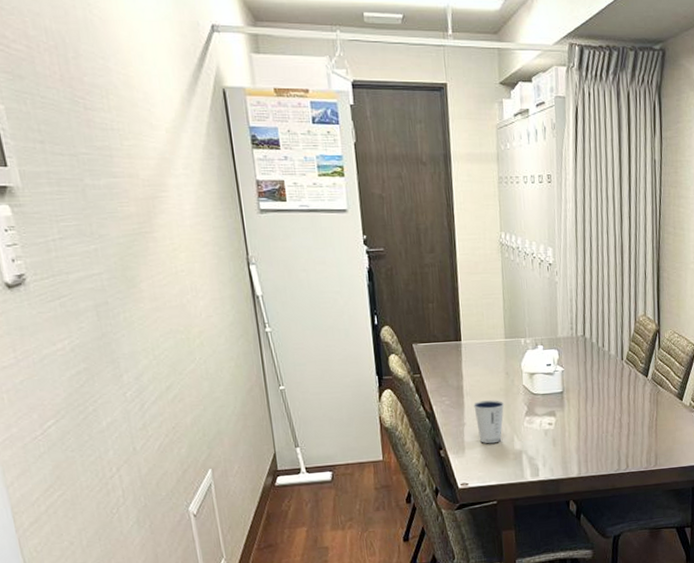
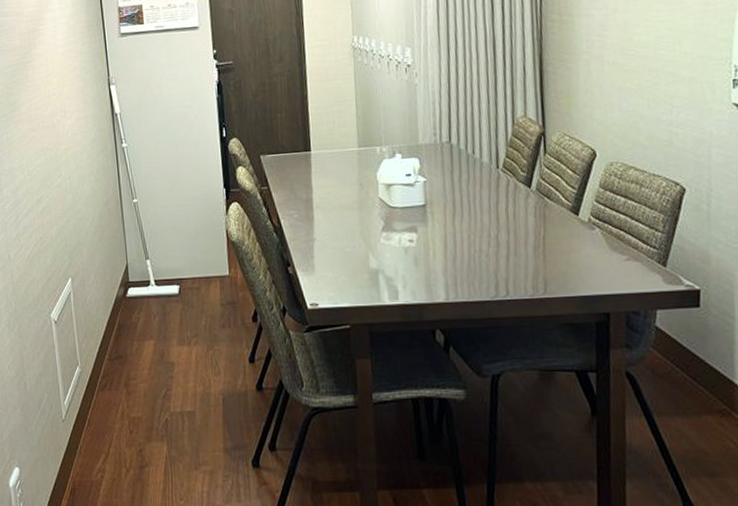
dixie cup: present [473,400,505,444] -> none [324,214,358,262]

